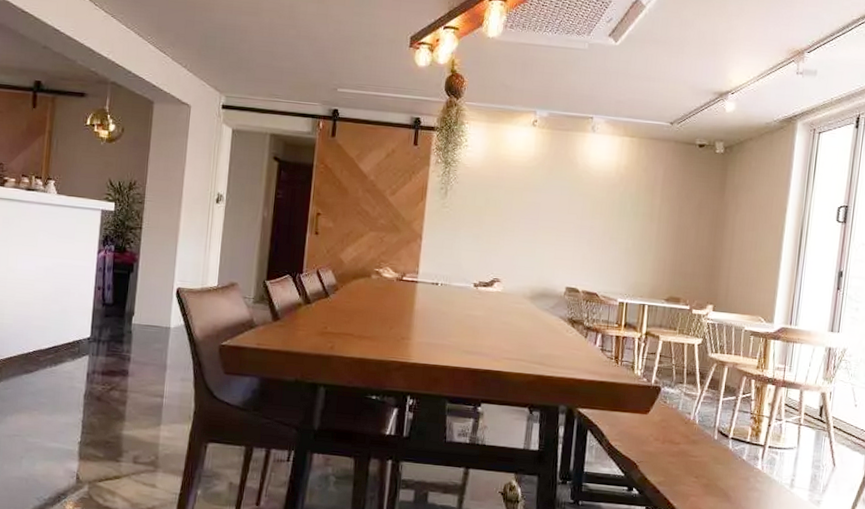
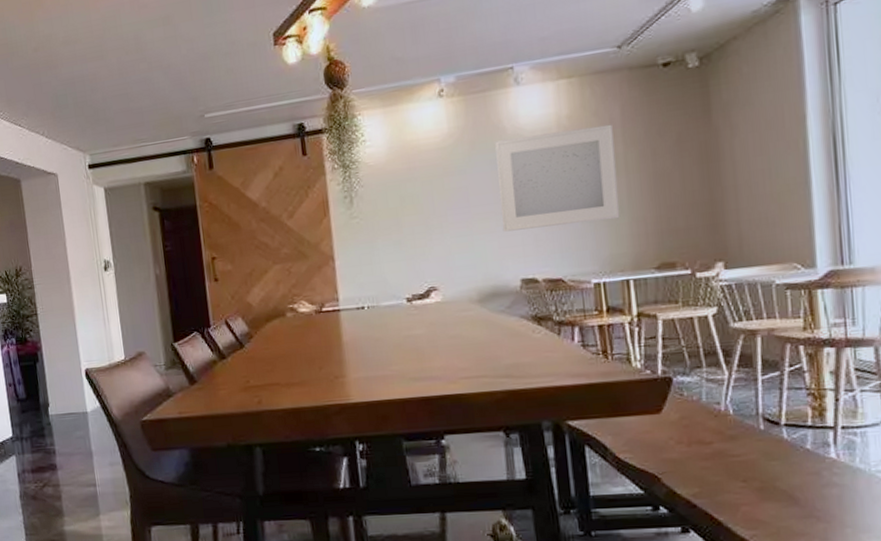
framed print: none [560,172,656,255] -> present [495,124,621,232]

